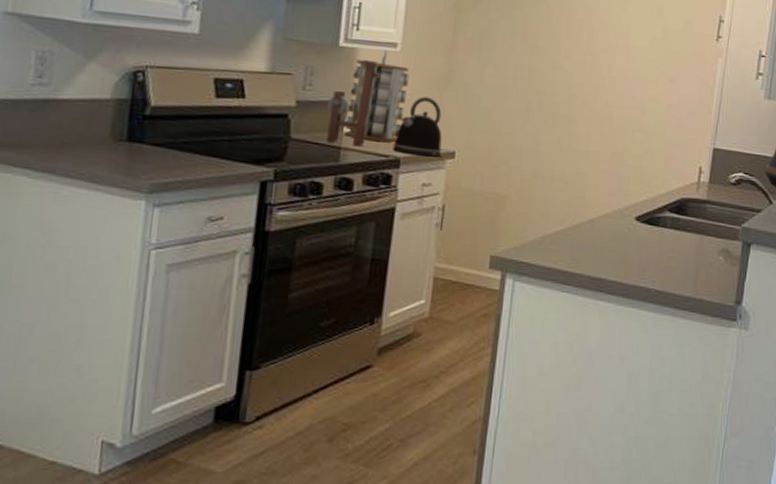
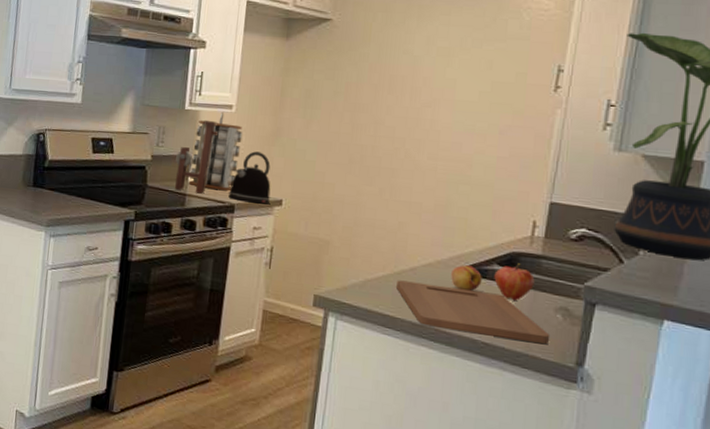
cutting board: none [575,233,714,287] -> present [396,280,551,345]
fruit: none [627,214,655,240] -> present [451,265,482,292]
fruit: none [666,209,701,246] -> present [494,263,535,300]

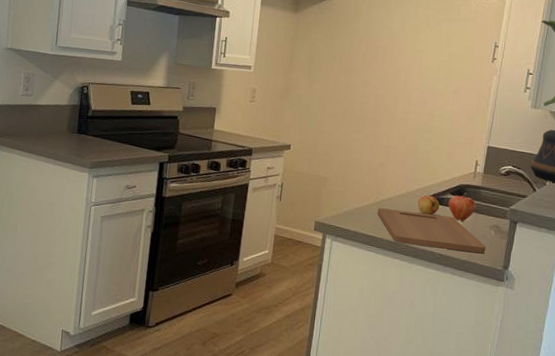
paper towel holder: present [175,120,219,194] -> none [203,77,240,140]
spice rack: present [189,112,243,192] -> none [215,72,260,138]
kettle: present [228,151,271,204] -> none [247,104,282,148]

